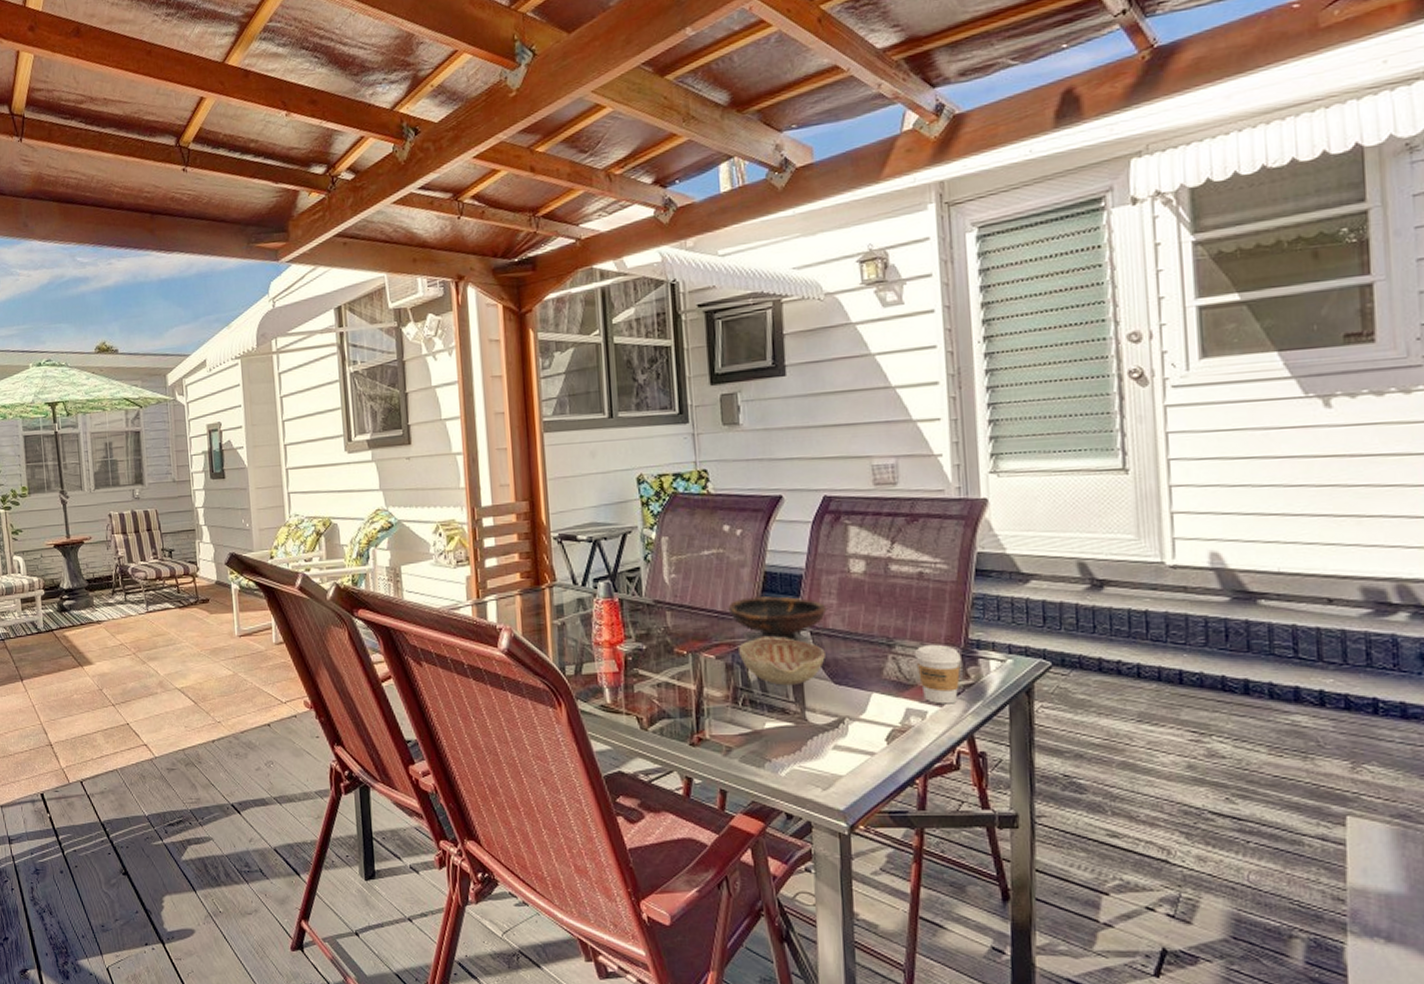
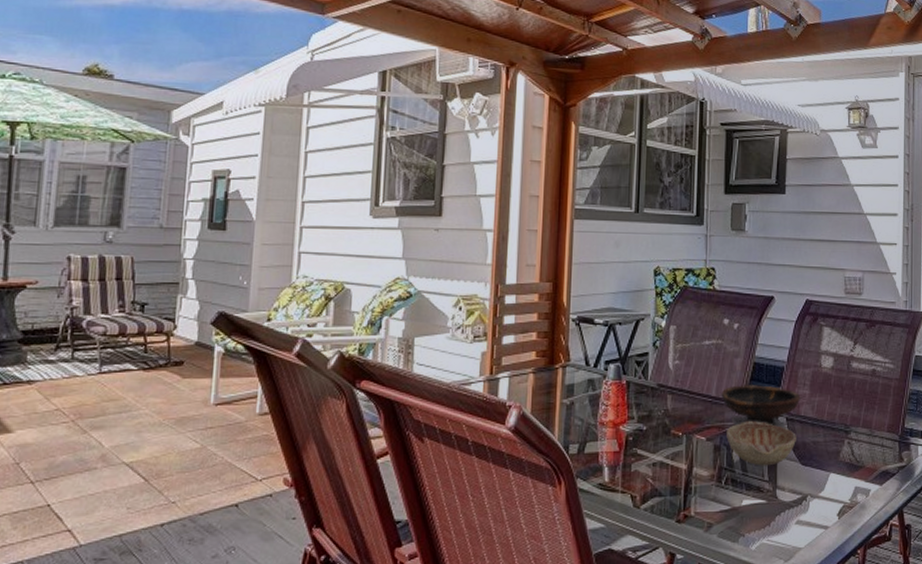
coffee cup: present [915,644,961,704] -> none [865,431,898,483]

